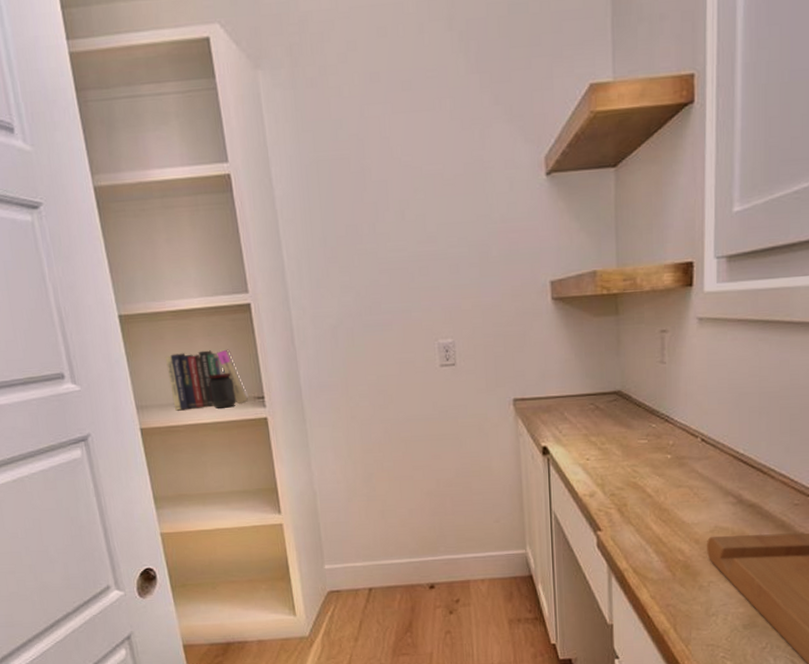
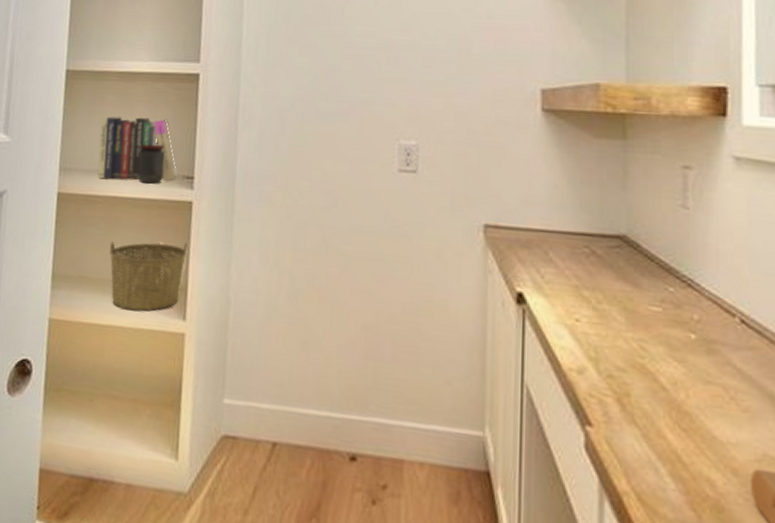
basket: none [200,452,272,515] -> present [109,241,187,312]

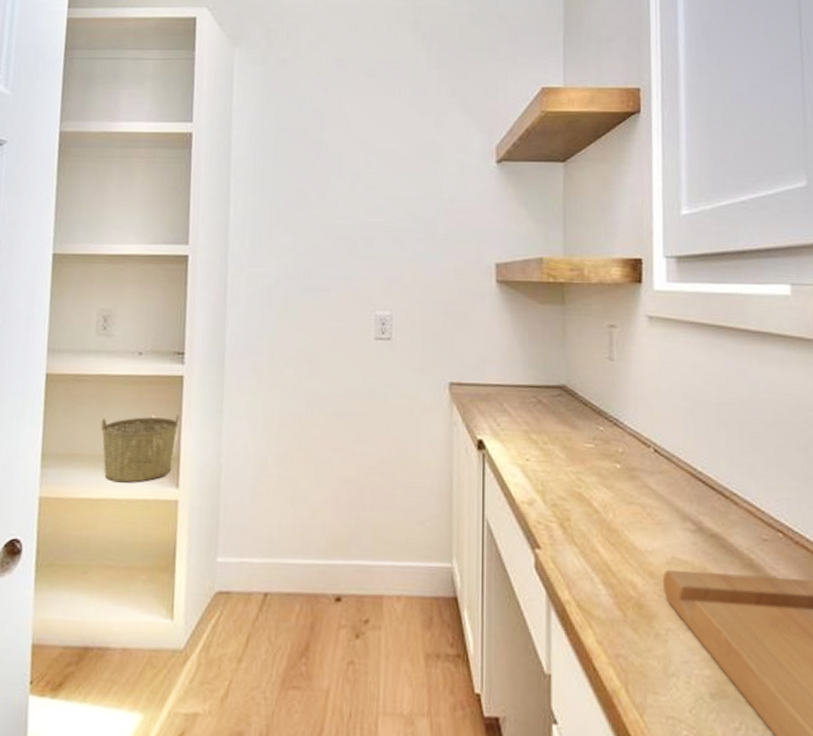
books: present [97,116,178,181] -> none [87,298,169,359]
jar: present [137,143,166,184] -> none [127,322,156,361]

